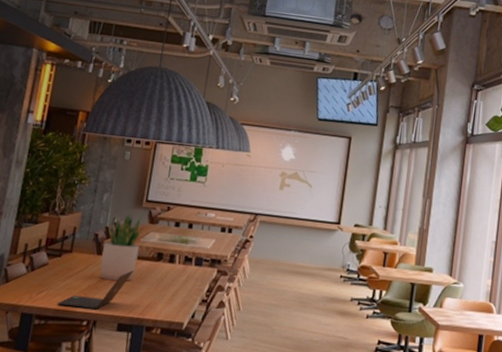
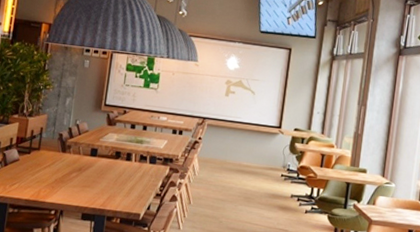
laptop: present [57,270,134,310] -> none [28,167,96,201]
planter: present [99,210,144,282] -> none [64,113,103,177]

